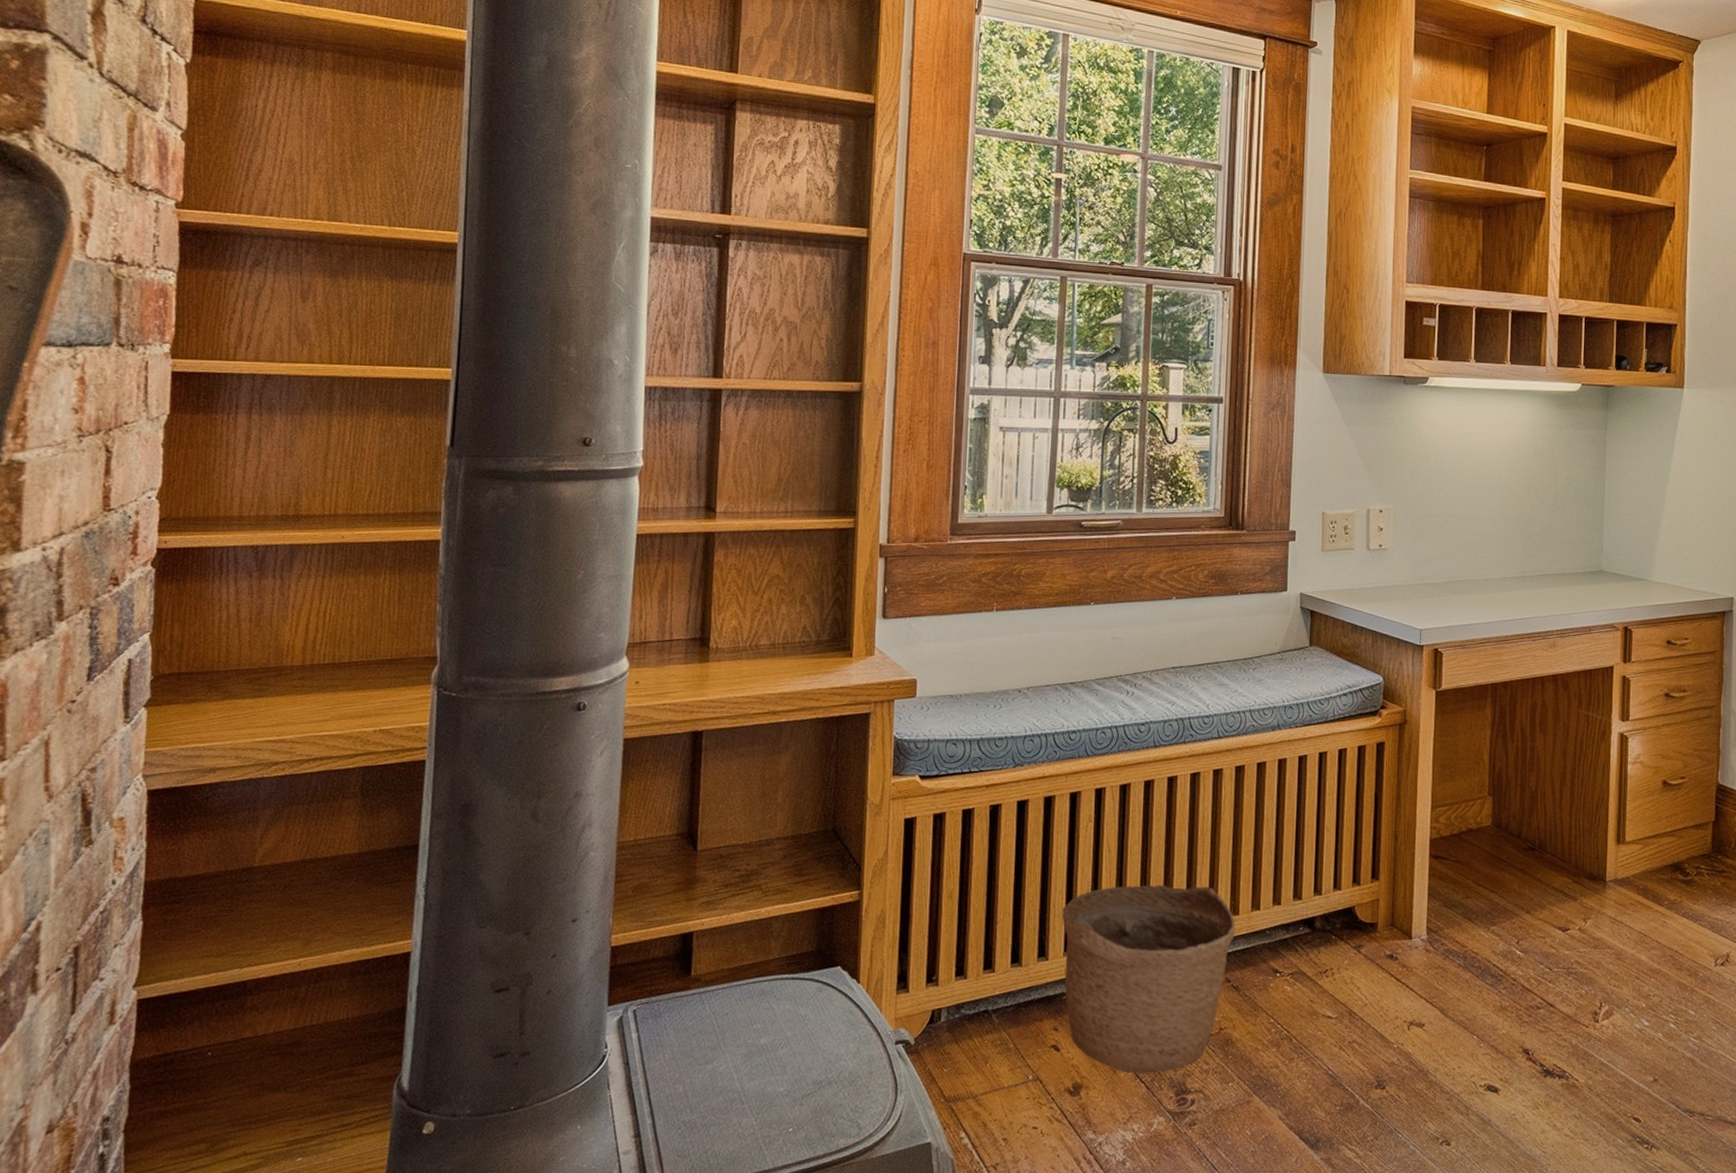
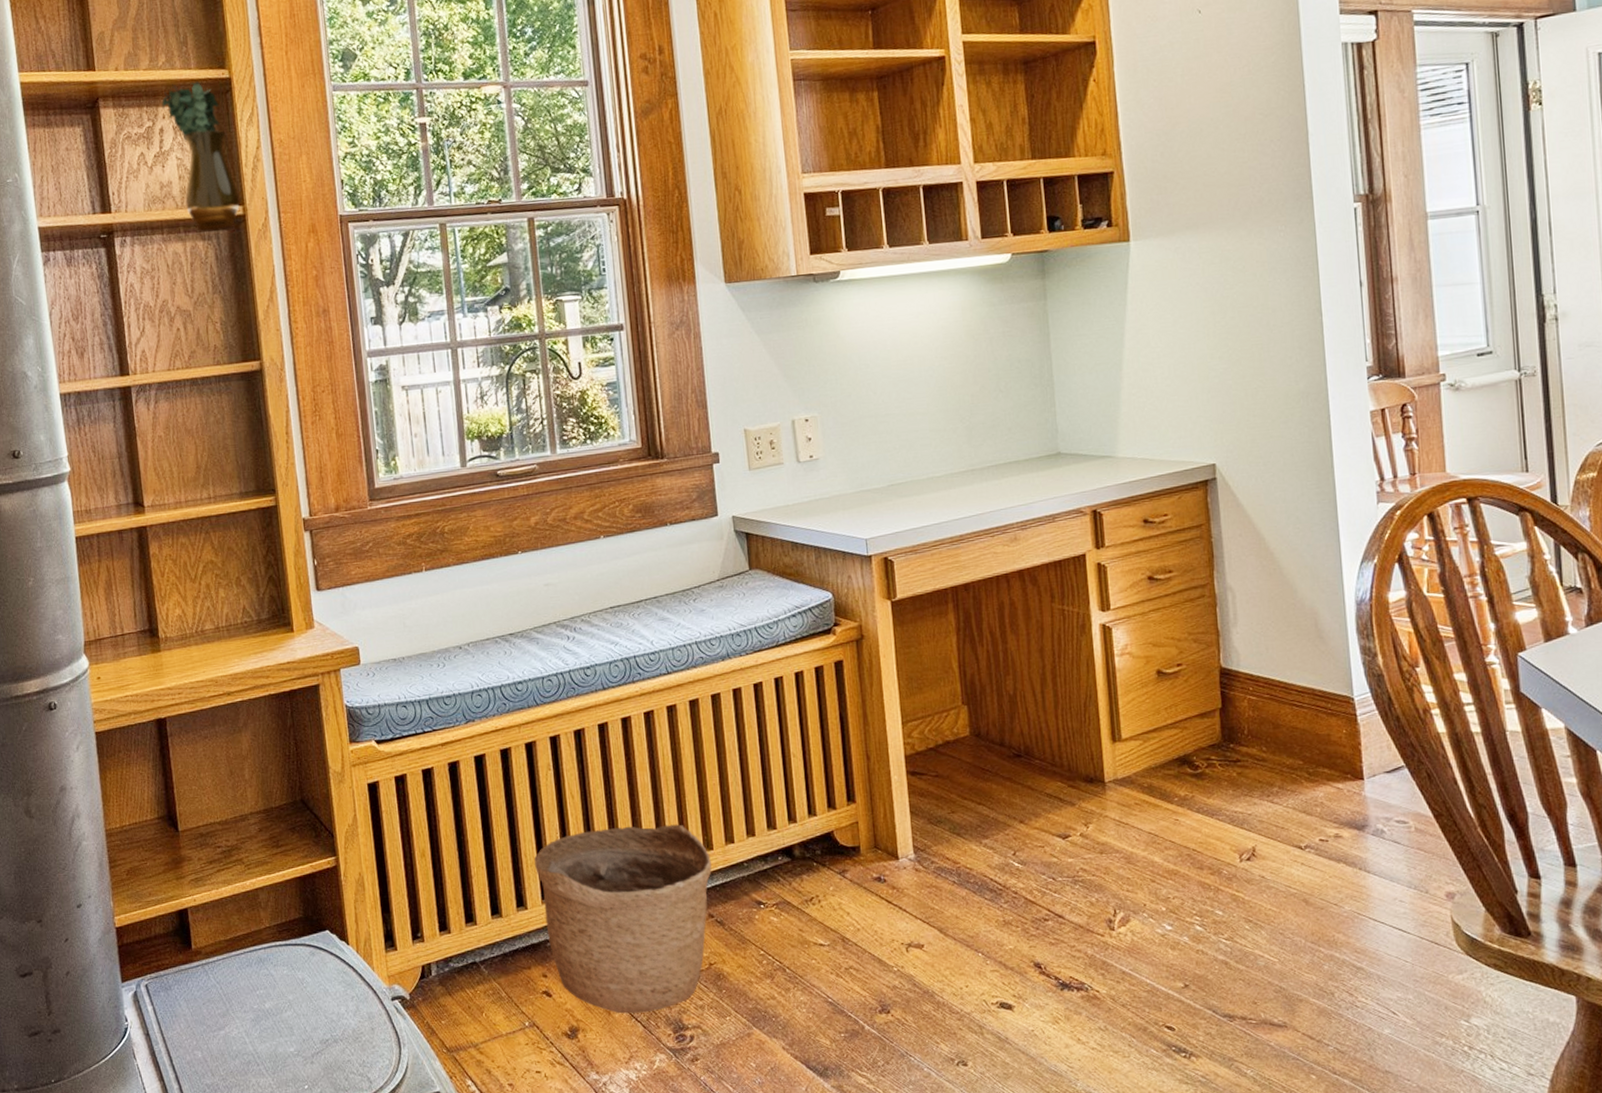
vase: none [801,99,866,250] -> present [162,79,240,232]

